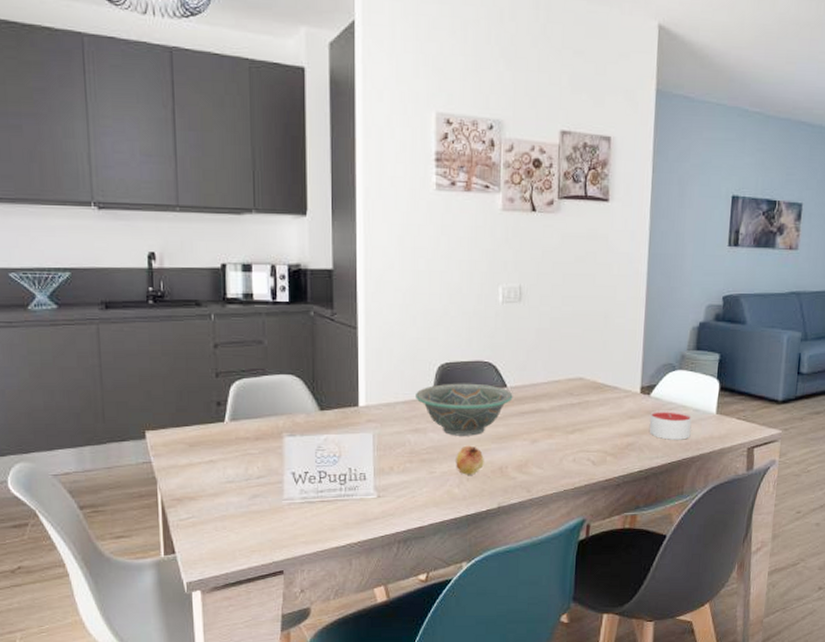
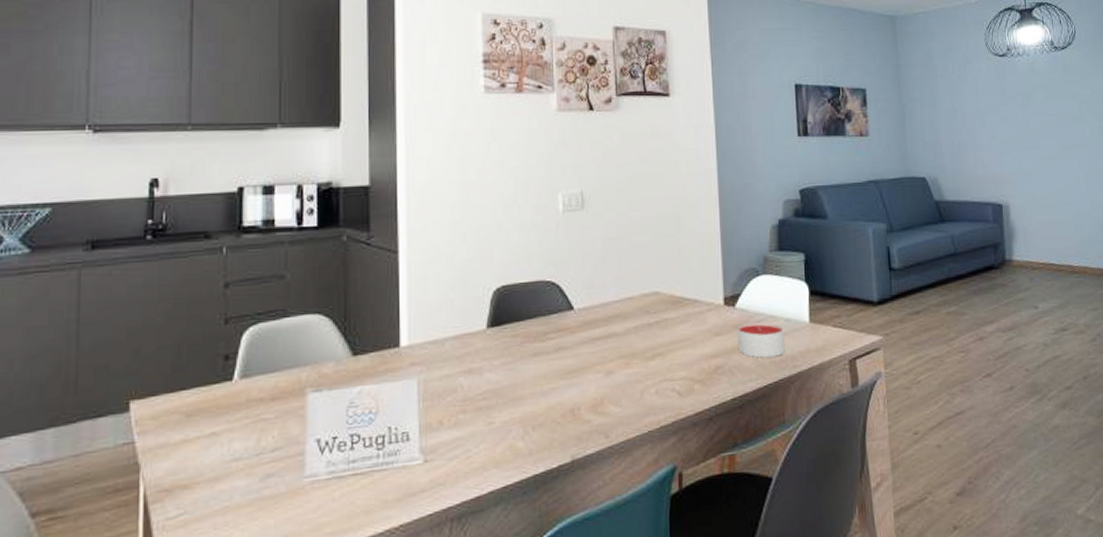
decorative bowl: present [416,383,513,436] -> none [468,307,581,375]
fruit: present [456,445,484,475] -> none [518,384,552,423]

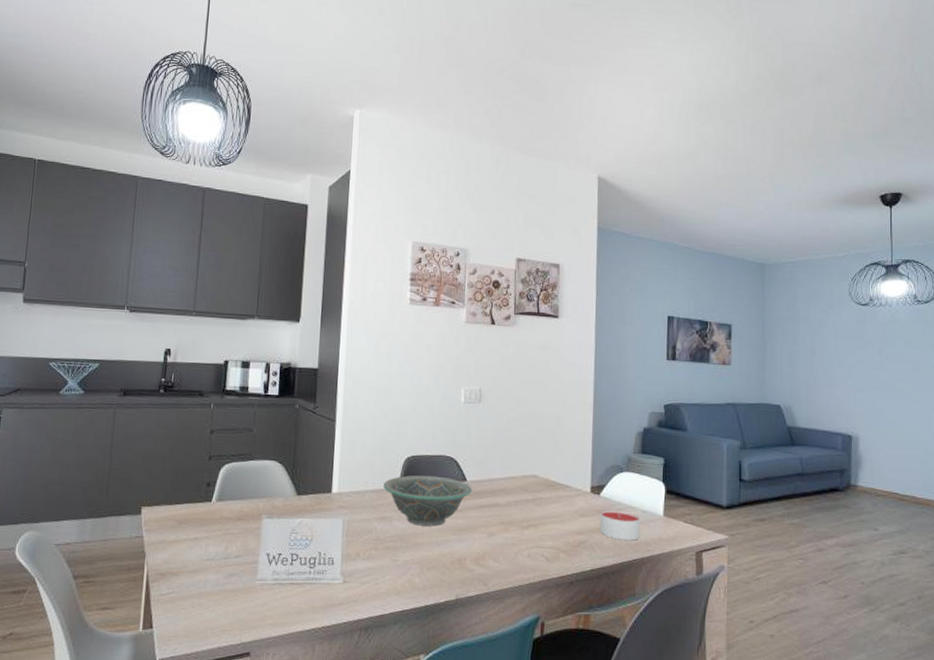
decorative bowl: none [468,307,581,375] -> present [383,475,472,527]

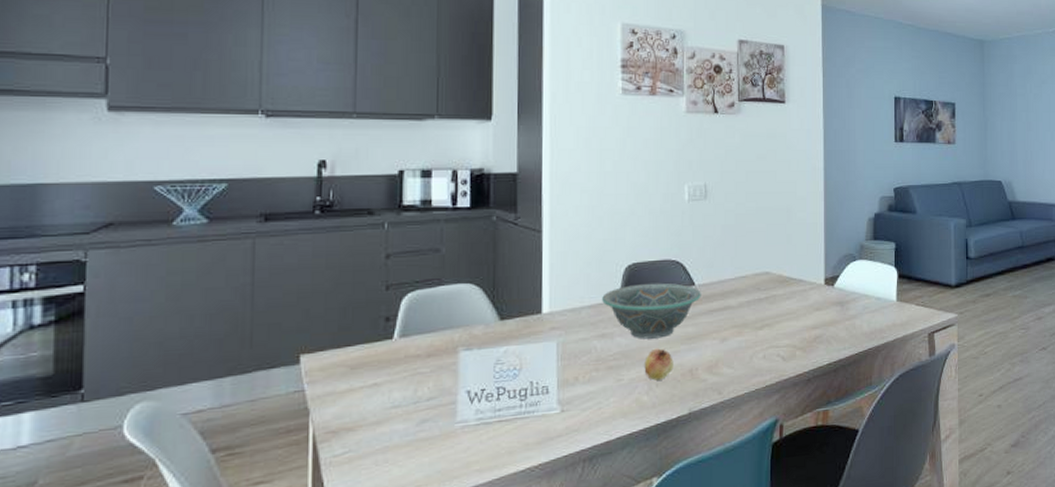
fruit: none [417,535,444,565] -> present [644,348,674,381]
candle: present [599,510,641,541] -> none [835,300,875,330]

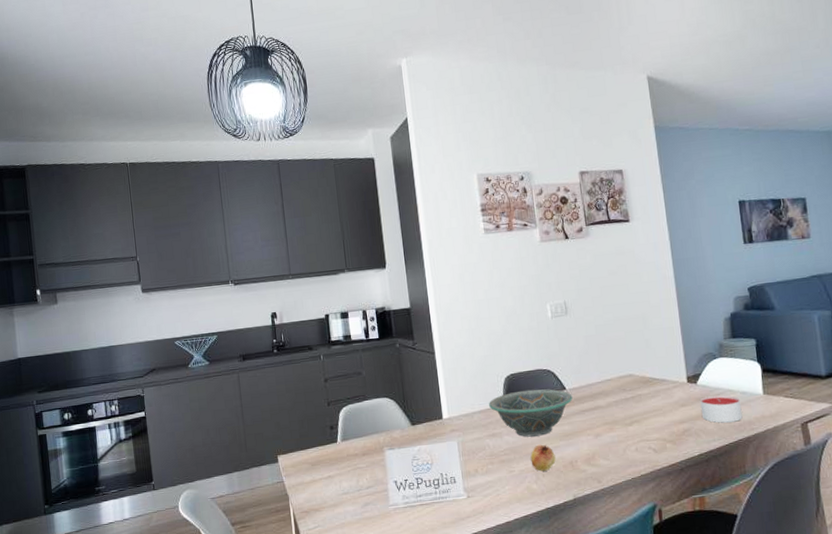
candle: none [835,300,875,330] -> present [700,395,743,423]

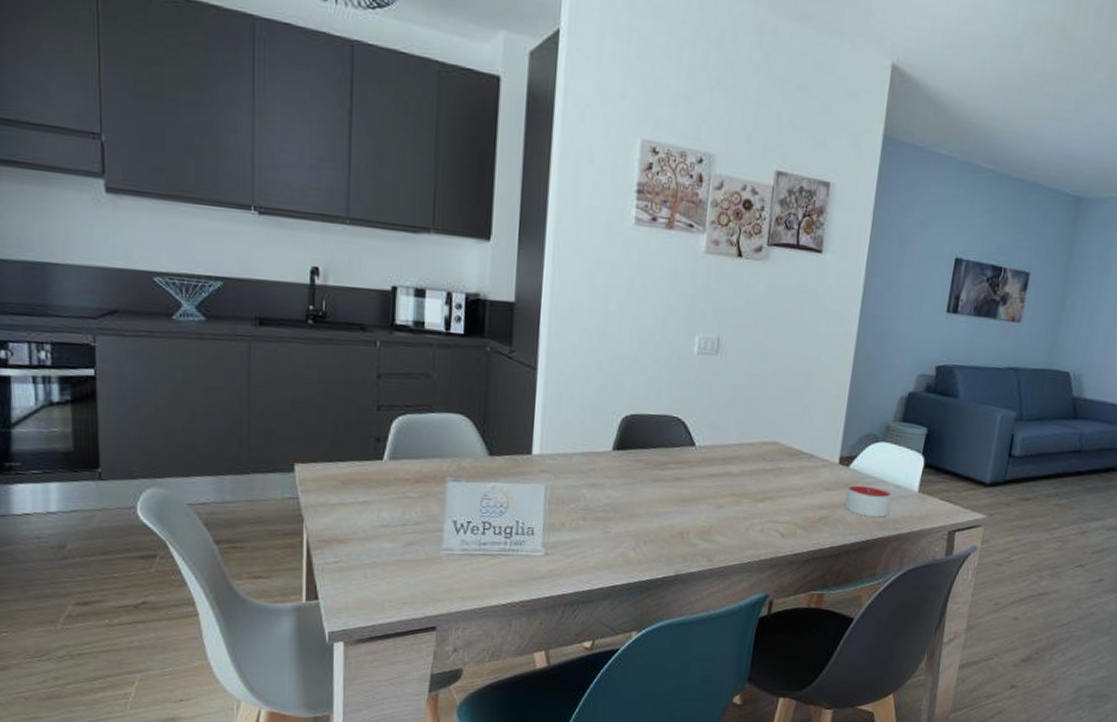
decorative bowl: present [489,389,573,437] -> none [595,437,701,496]
fruit: present [530,444,556,471] -> none [633,505,665,538]

